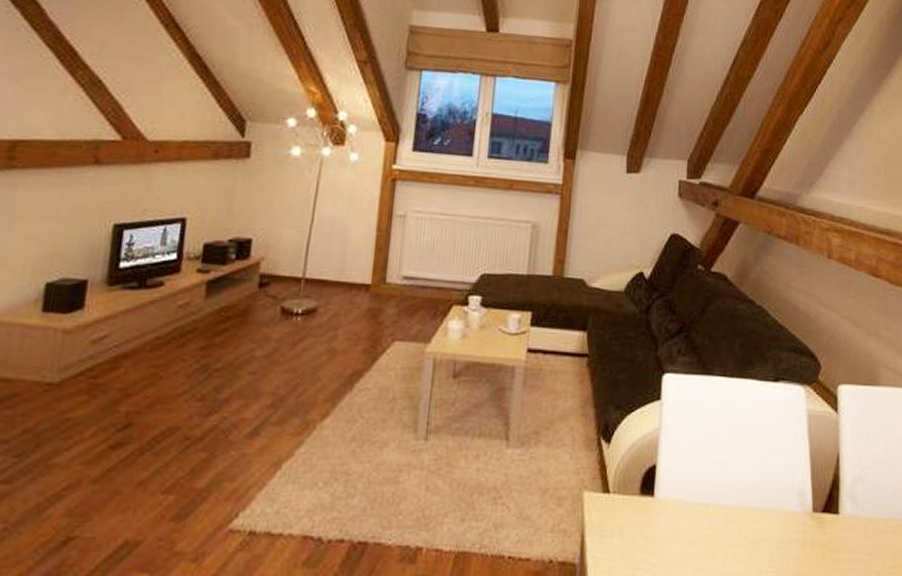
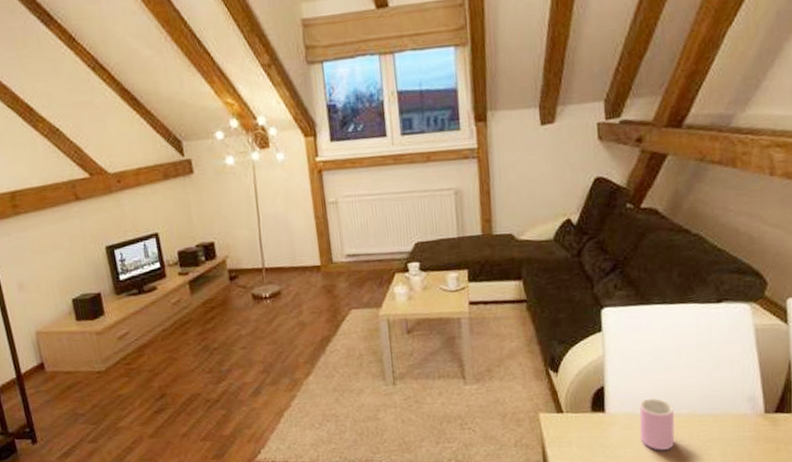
cup: none [687,483,724,549] -> present [639,398,675,450]

